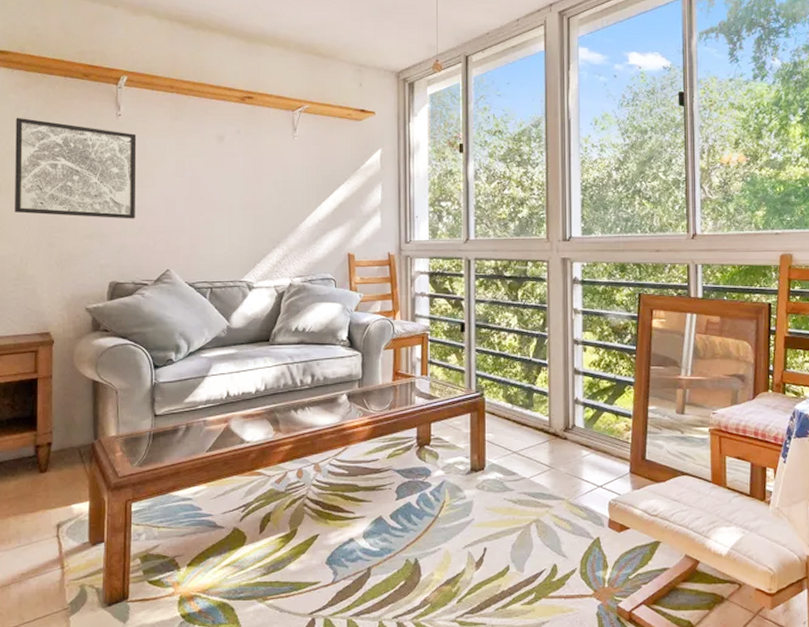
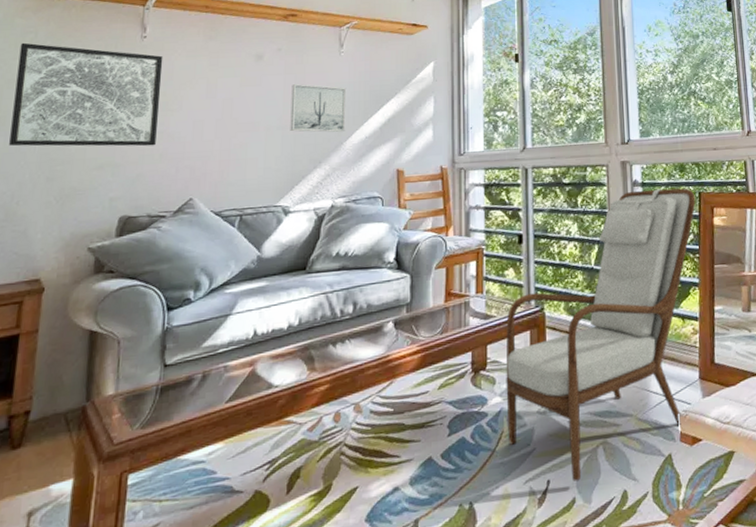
wall art: none [251,166,301,215] -> present [290,84,347,133]
armchair: none [448,287,635,552] -> present [506,188,696,482]

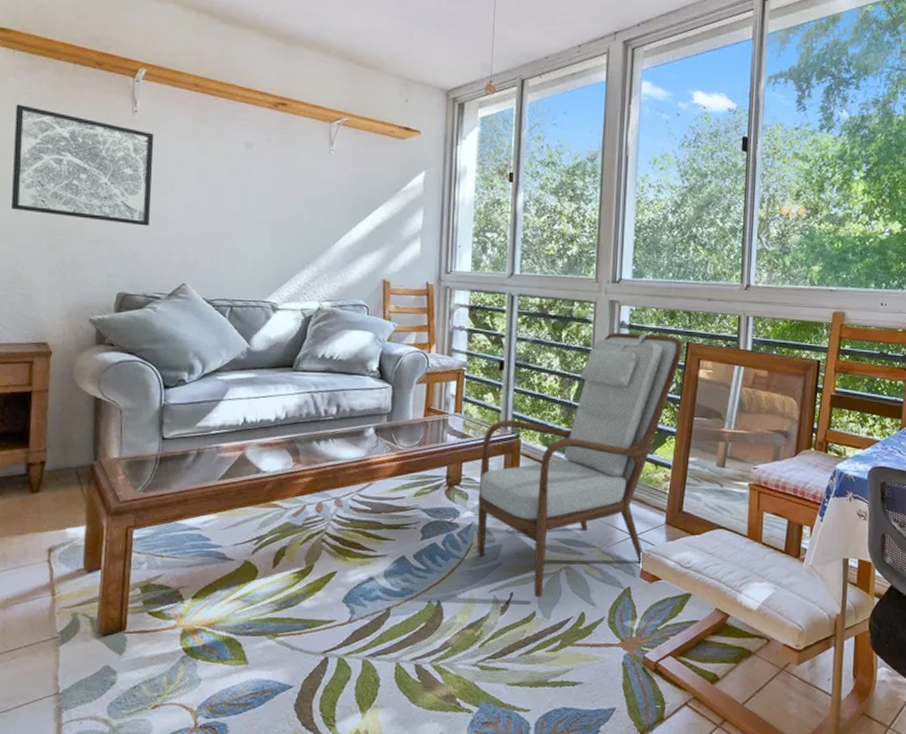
wall art: present [290,84,347,133] -> none [279,179,336,235]

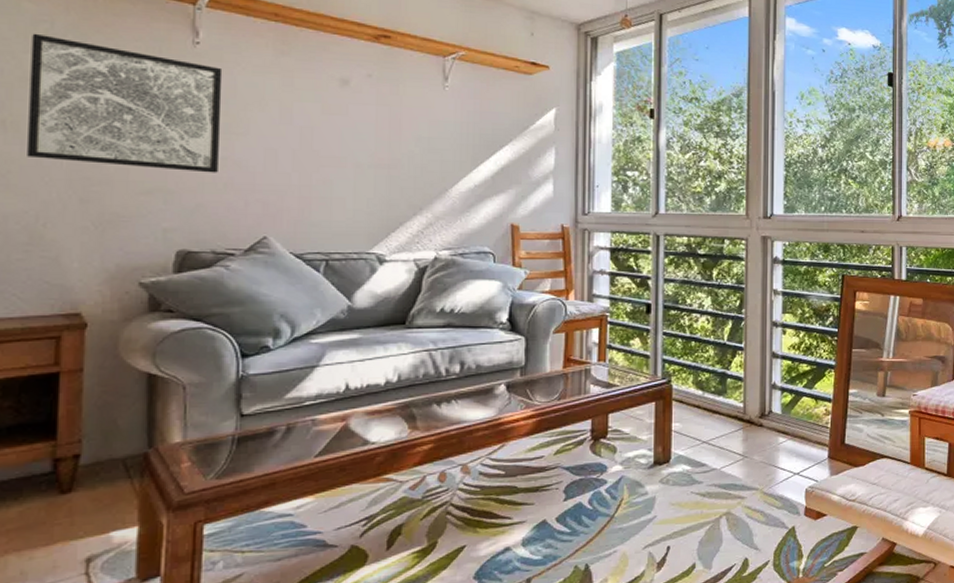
armchair: present [477,332,683,598] -> none [627,268,838,549]

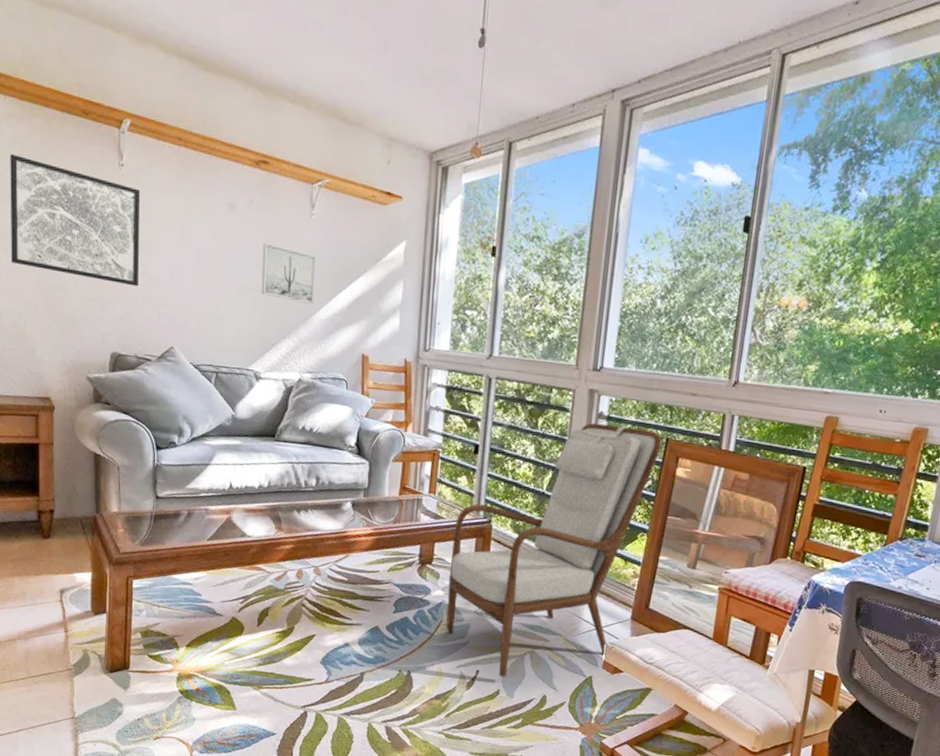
wall art: none [384,118,452,178] -> present [261,243,317,305]
armchair: none [627,268,838,549] -> present [446,422,662,677]

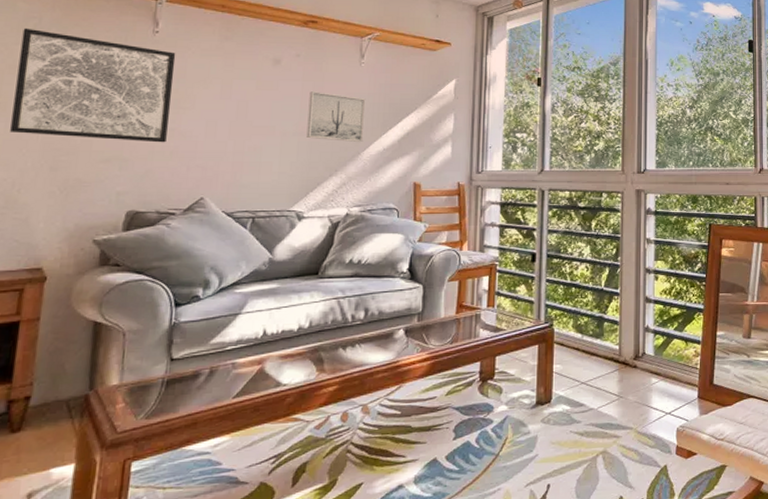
armchair: present [446,422,662,677] -> none [512,218,706,487]

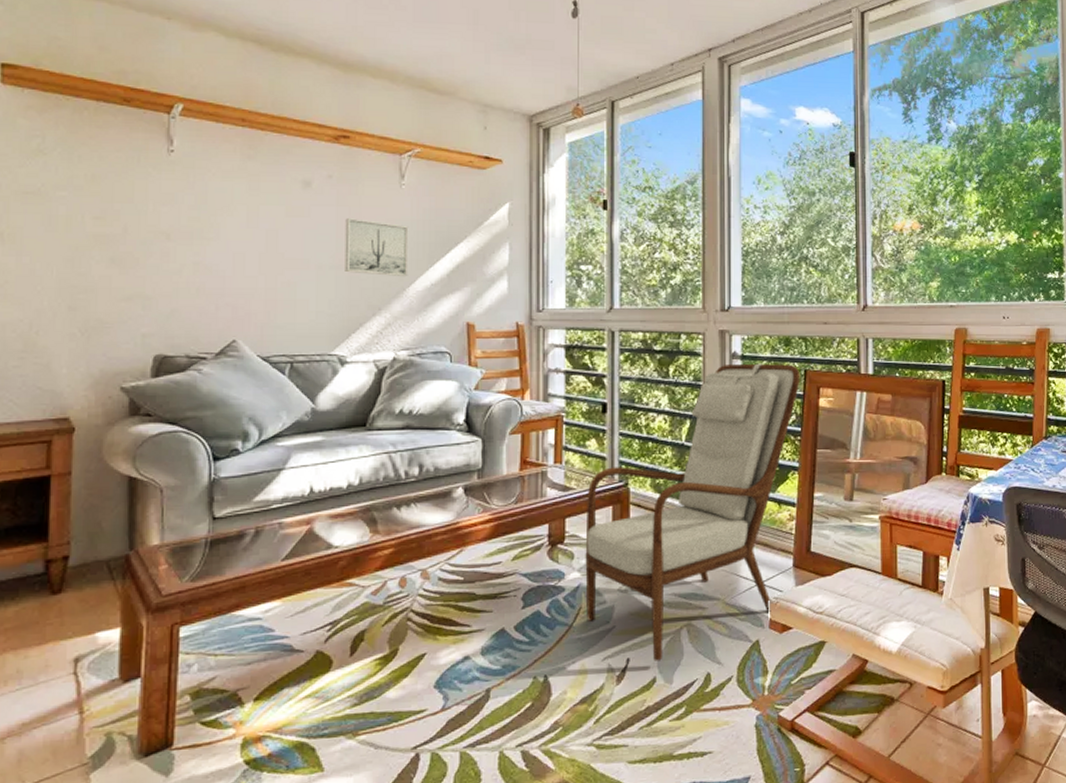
wall art: present [10,28,176,143] -> none [22,148,195,278]
armchair: none [512,218,706,487] -> present [585,363,800,661]

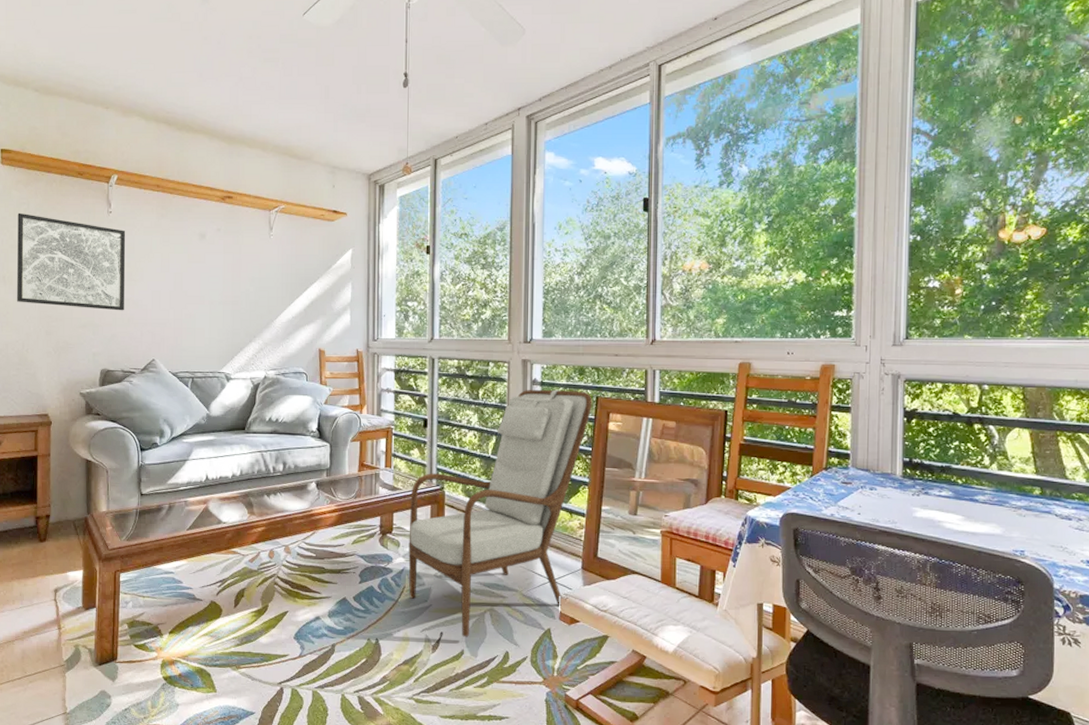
wall art: none [22,148,195,278] -> present [17,212,126,311]
wall art: present [345,218,409,277] -> none [229,263,276,311]

